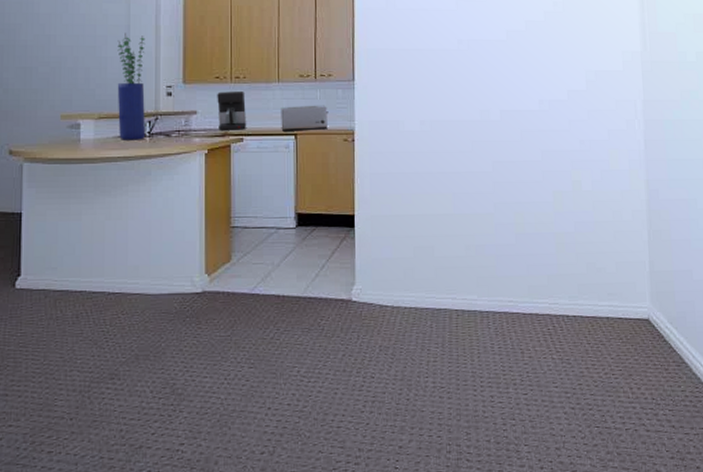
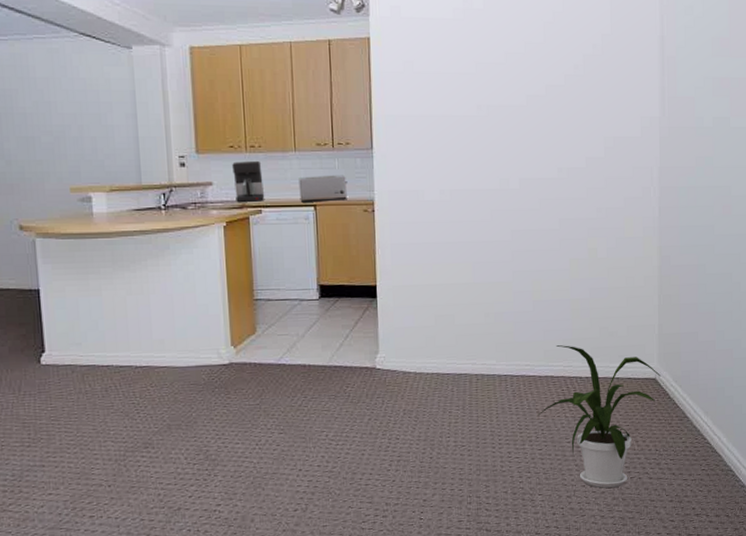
vase: present [117,33,146,140] -> none [123,99,162,213]
house plant: none [522,281,655,441] -> present [537,345,662,489]

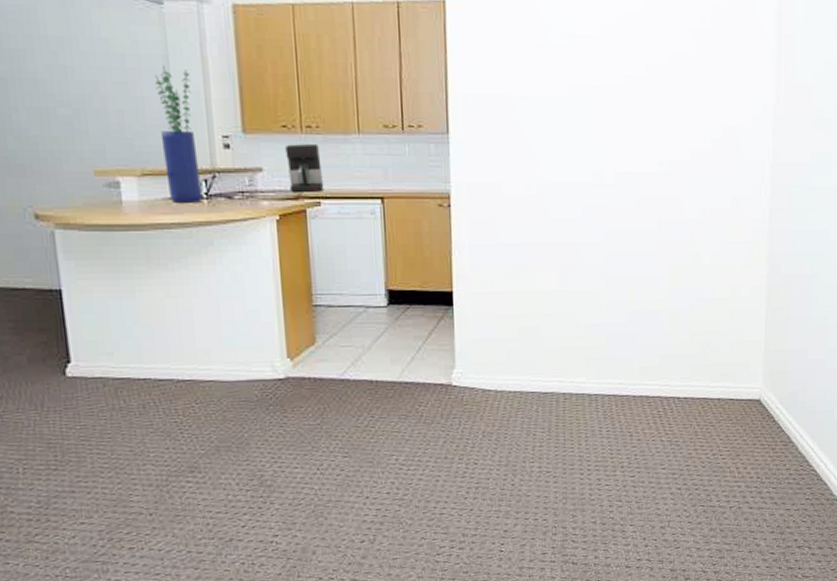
vase: none [123,99,162,213] -> present [154,65,203,203]
toaster: present [299,175,348,202] -> none [363,162,420,194]
house plant: present [537,345,662,489] -> none [630,362,766,519]

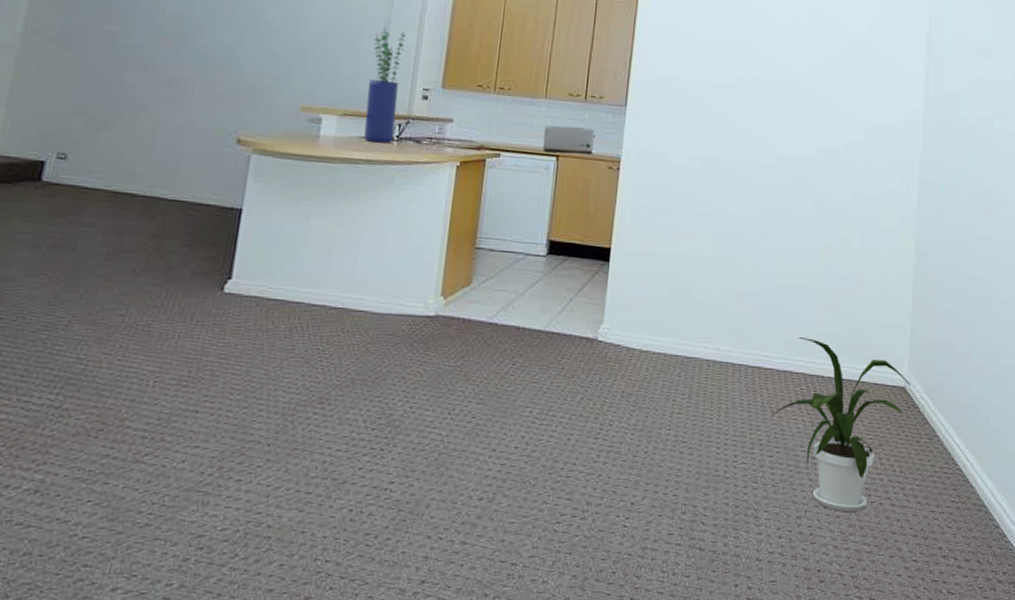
coffee maker: present [285,144,323,192] -> none [475,101,508,145]
toaster: none [363,162,420,194] -> present [542,125,596,155]
house plant: none [630,362,766,519] -> present [771,337,912,513]

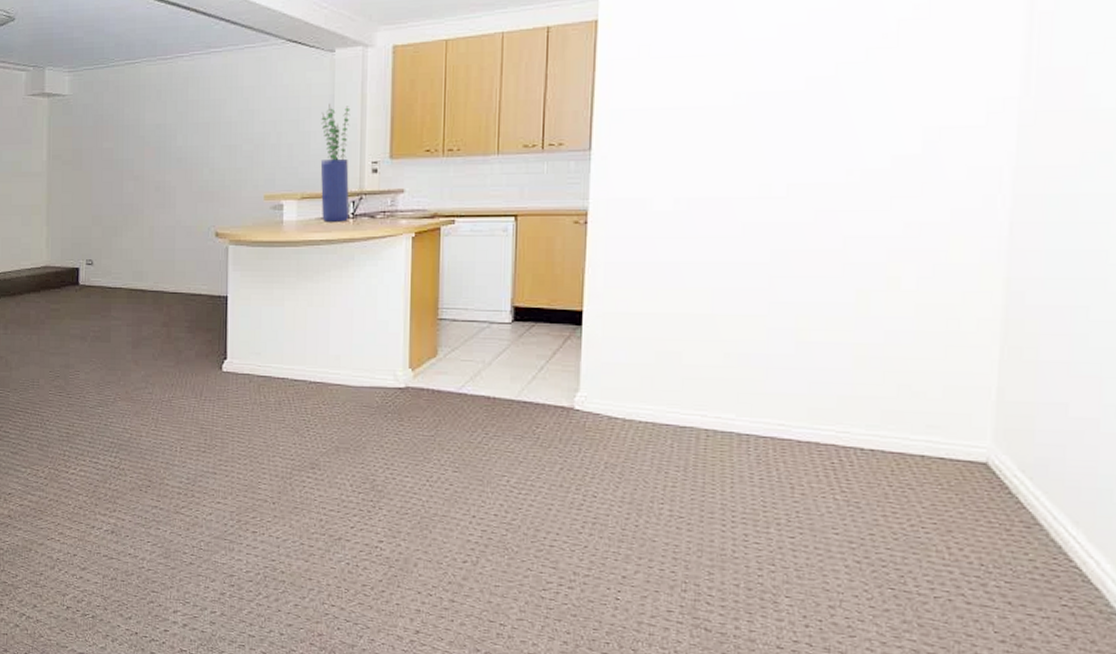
toaster: present [542,125,596,155] -> none [499,180,557,212]
house plant: present [771,337,912,513] -> none [791,403,998,607]

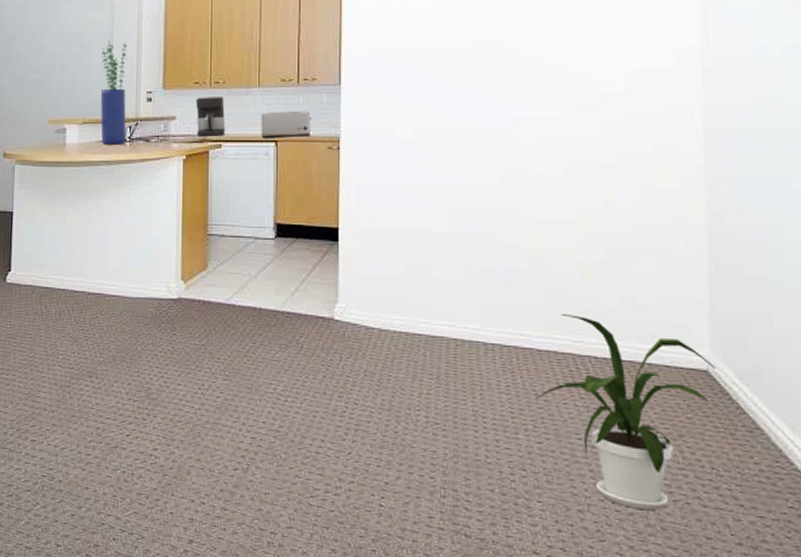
coffee maker: none [427,166,459,211] -> present [196,97,225,136]
toaster: none [499,180,557,212] -> present [261,110,312,138]
house plant: none [791,403,998,607] -> present [536,314,717,511]

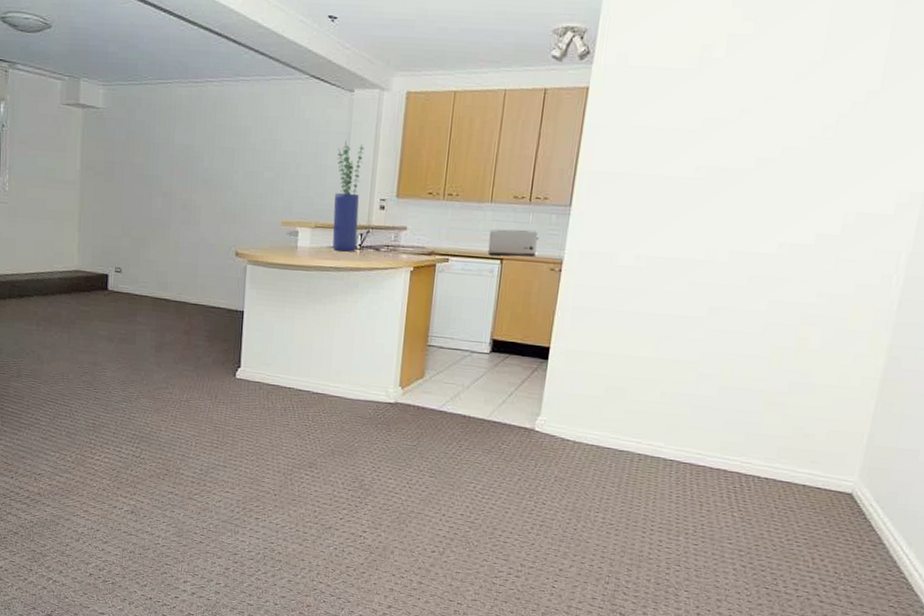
coffee maker: present [196,97,225,136] -> none [426,208,455,250]
house plant: present [536,314,717,511] -> none [700,438,860,603]

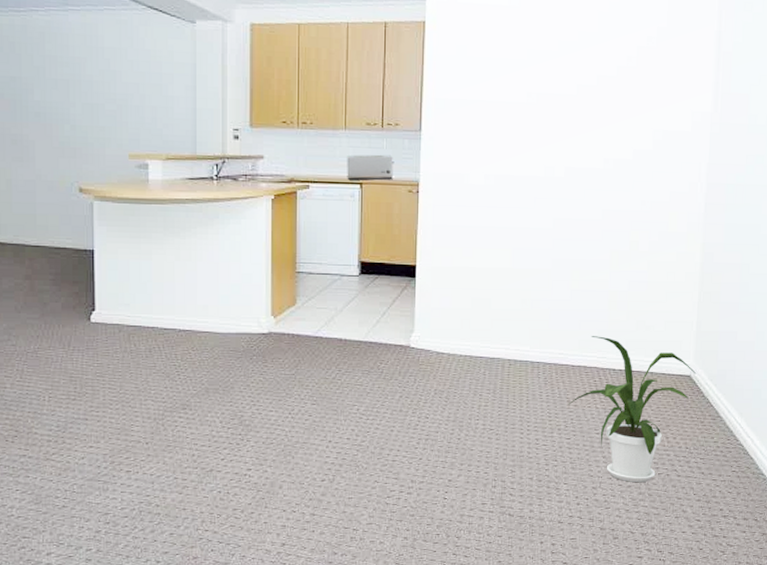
vase: present [332,141,365,252] -> none [184,71,213,183]
house plant: none [700,438,860,603] -> present [568,336,697,483]

